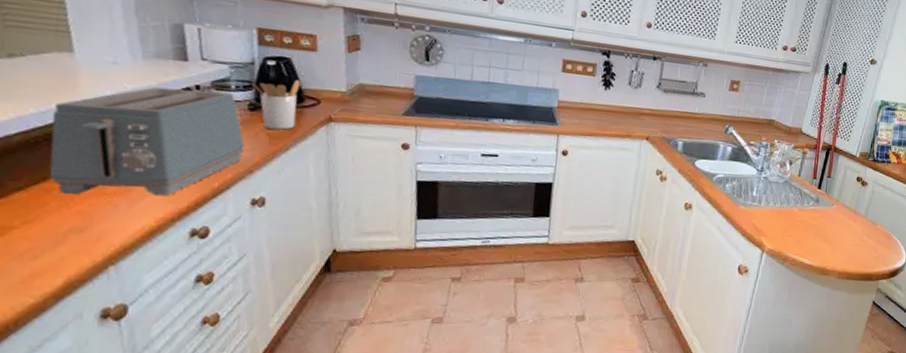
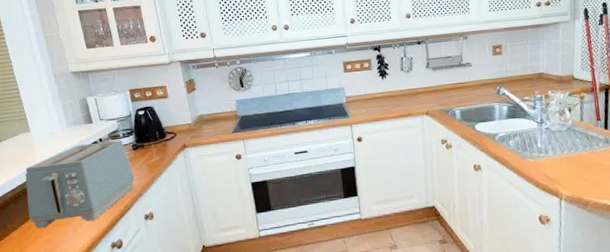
utensil holder: present [252,80,301,130] -> none [132,121,163,161]

